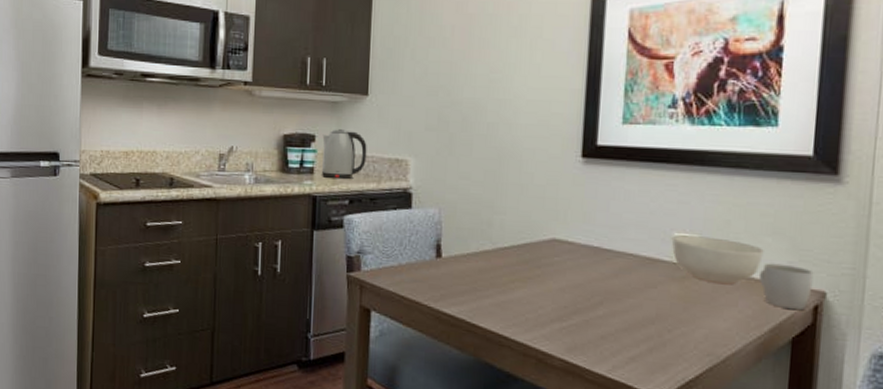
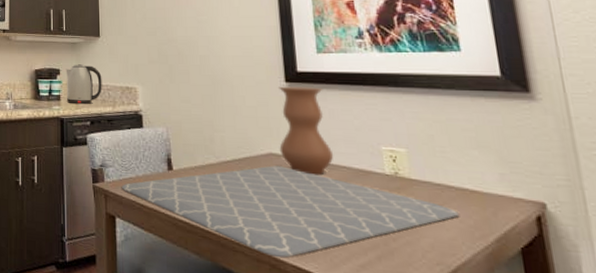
placemat: none [380,253,740,352] -> present [121,166,460,259]
vase: none [564,162,623,263] -> present [279,86,334,174]
bowl: present [671,235,764,285] -> none [380,149,473,196]
mug: present [759,263,814,311] -> none [473,174,531,221]

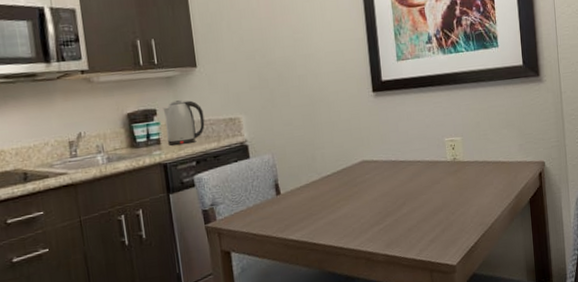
placemat: present [121,166,460,259] -> none [233,170,495,252]
vase: present [279,86,334,174] -> none [367,93,411,174]

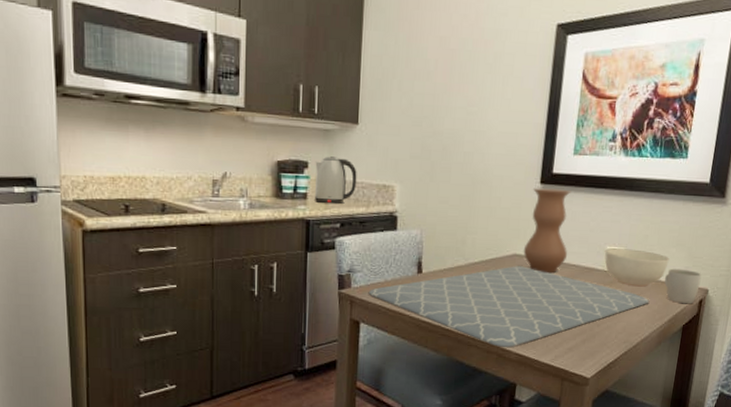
placemat: none [233,170,495,252] -> present [368,266,650,348]
vase: none [367,93,411,174] -> present [523,188,572,272]
bowl: none [443,136,504,171] -> present [604,248,669,287]
mug: none [503,146,536,179] -> present [664,268,702,304]

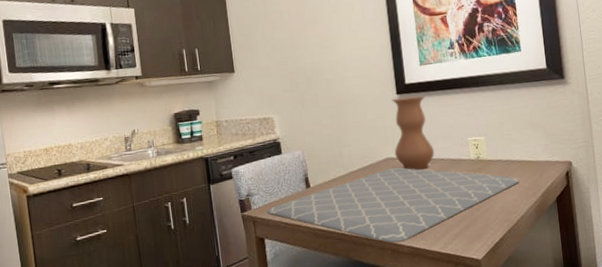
kettle: present [315,156,357,204] -> none [204,102,242,142]
bowl: present [604,248,669,287] -> none [467,136,528,170]
mug: present [664,268,702,304] -> none [528,146,563,178]

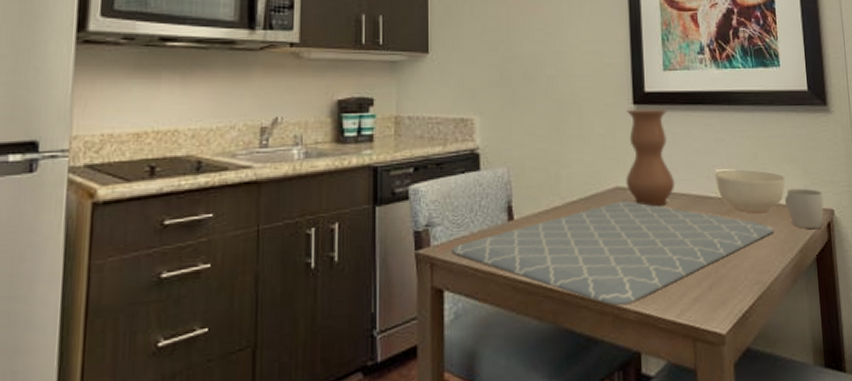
bowl: none [467,136,528,170] -> present [714,170,785,214]
mug: none [528,146,563,178] -> present [785,188,824,230]

